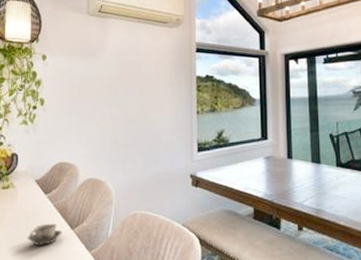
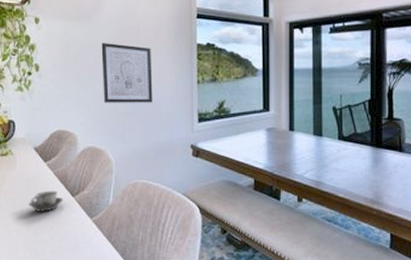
wall art: none [104,76,153,135] -> present [101,42,153,103]

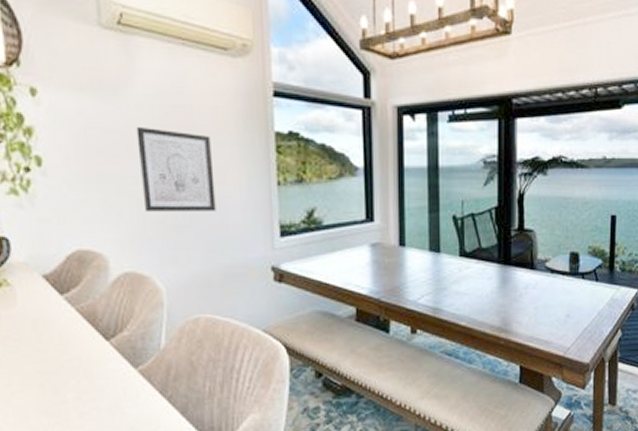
cup: present [29,191,63,212] -> none [40,333,93,363]

